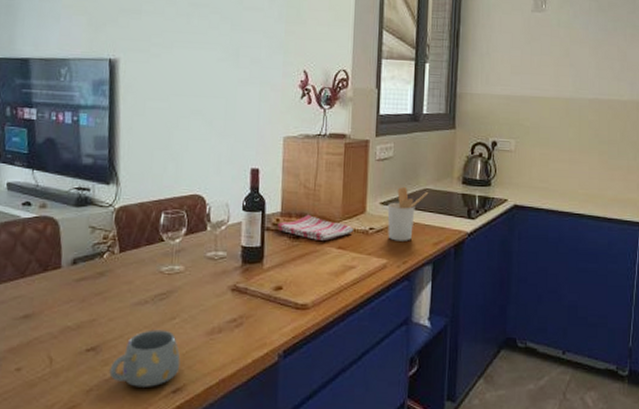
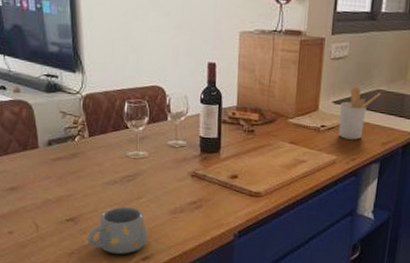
dish towel: present [278,214,353,241] -> none [234,109,305,135]

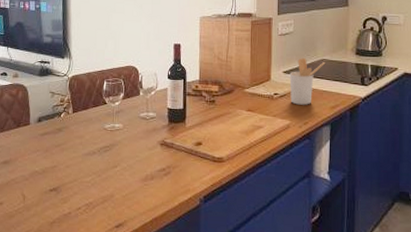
mug: present [87,206,148,254] -> none [67,175,122,222]

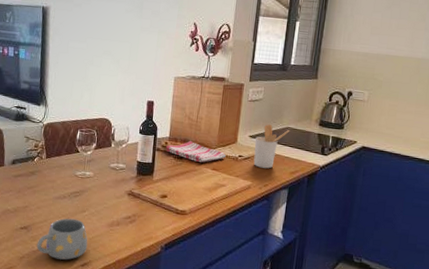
mug: none [67,175,122,222] -> present [36,218,88,260]
dish towel: none [197,81,260,104] -> present [166,140,226,163]

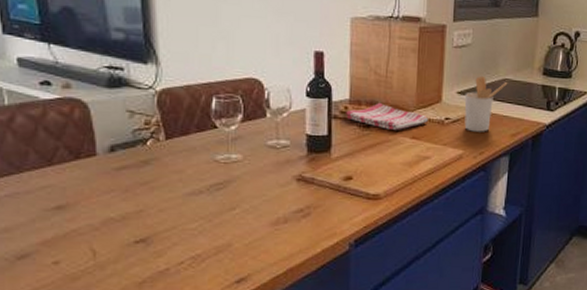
mug: present [36,218,88,260] -> none [164,220,243,278]

